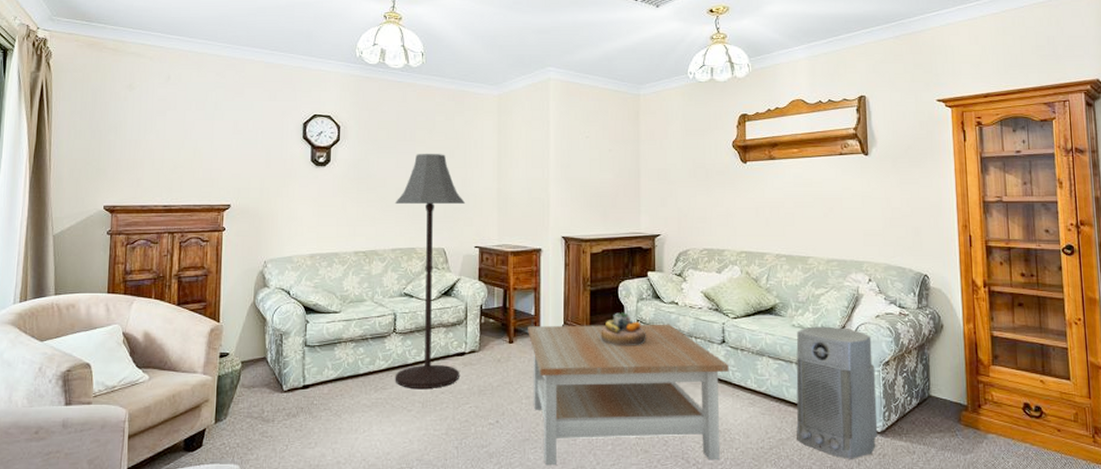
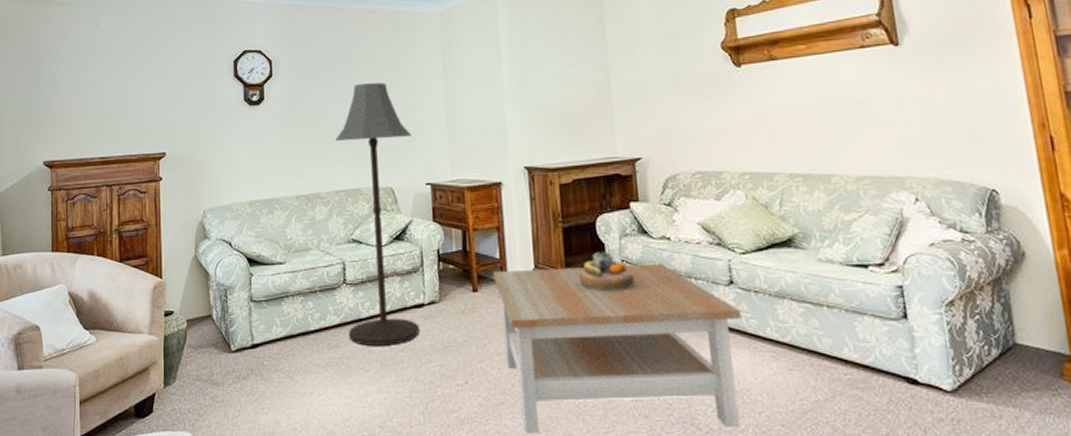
air purifier: present [796,326,878,459] -> none [825,259,948,426]

